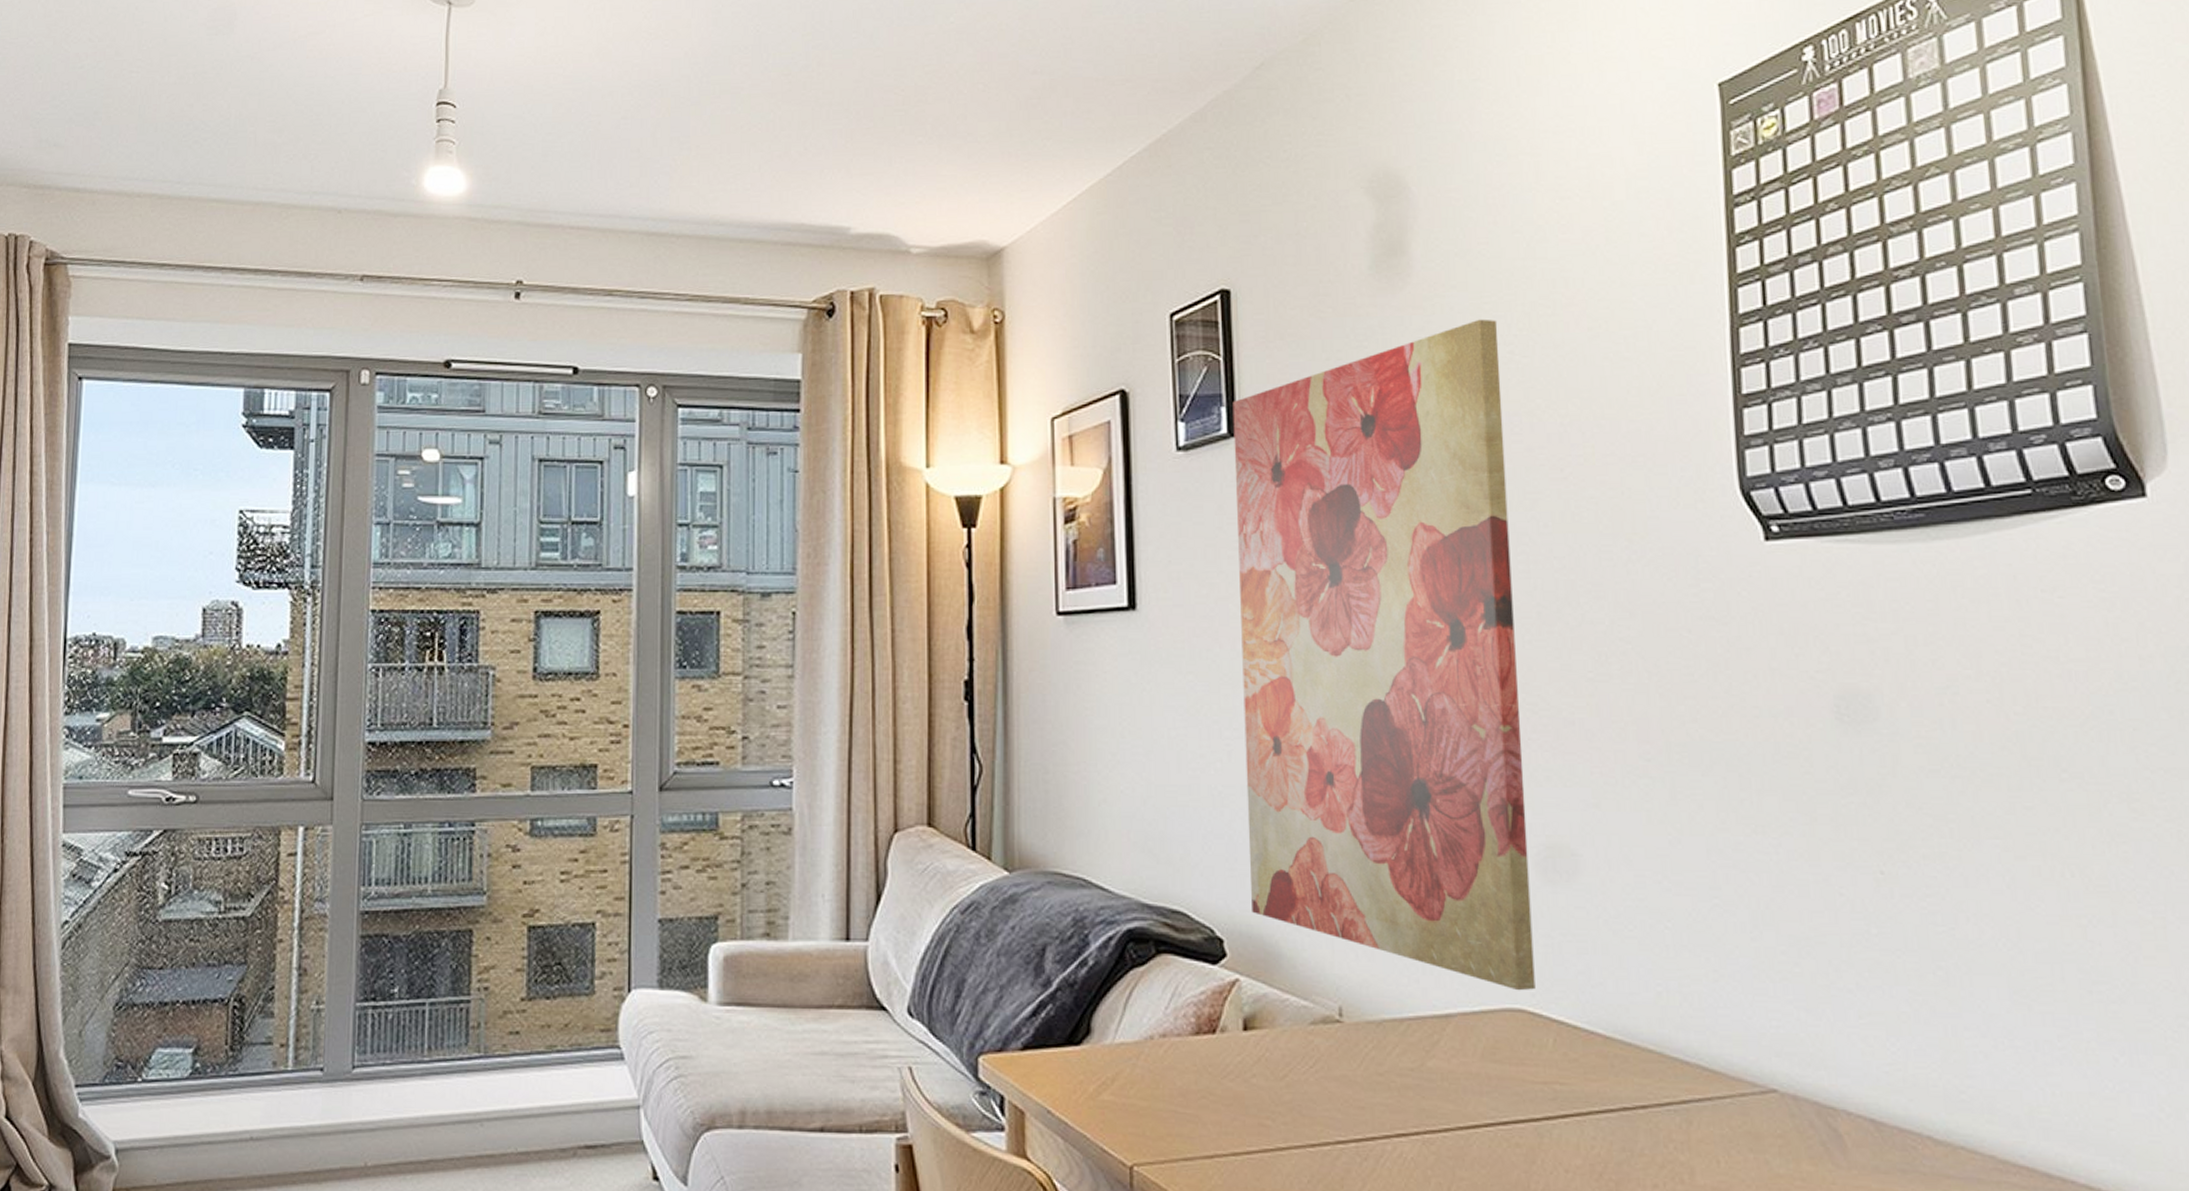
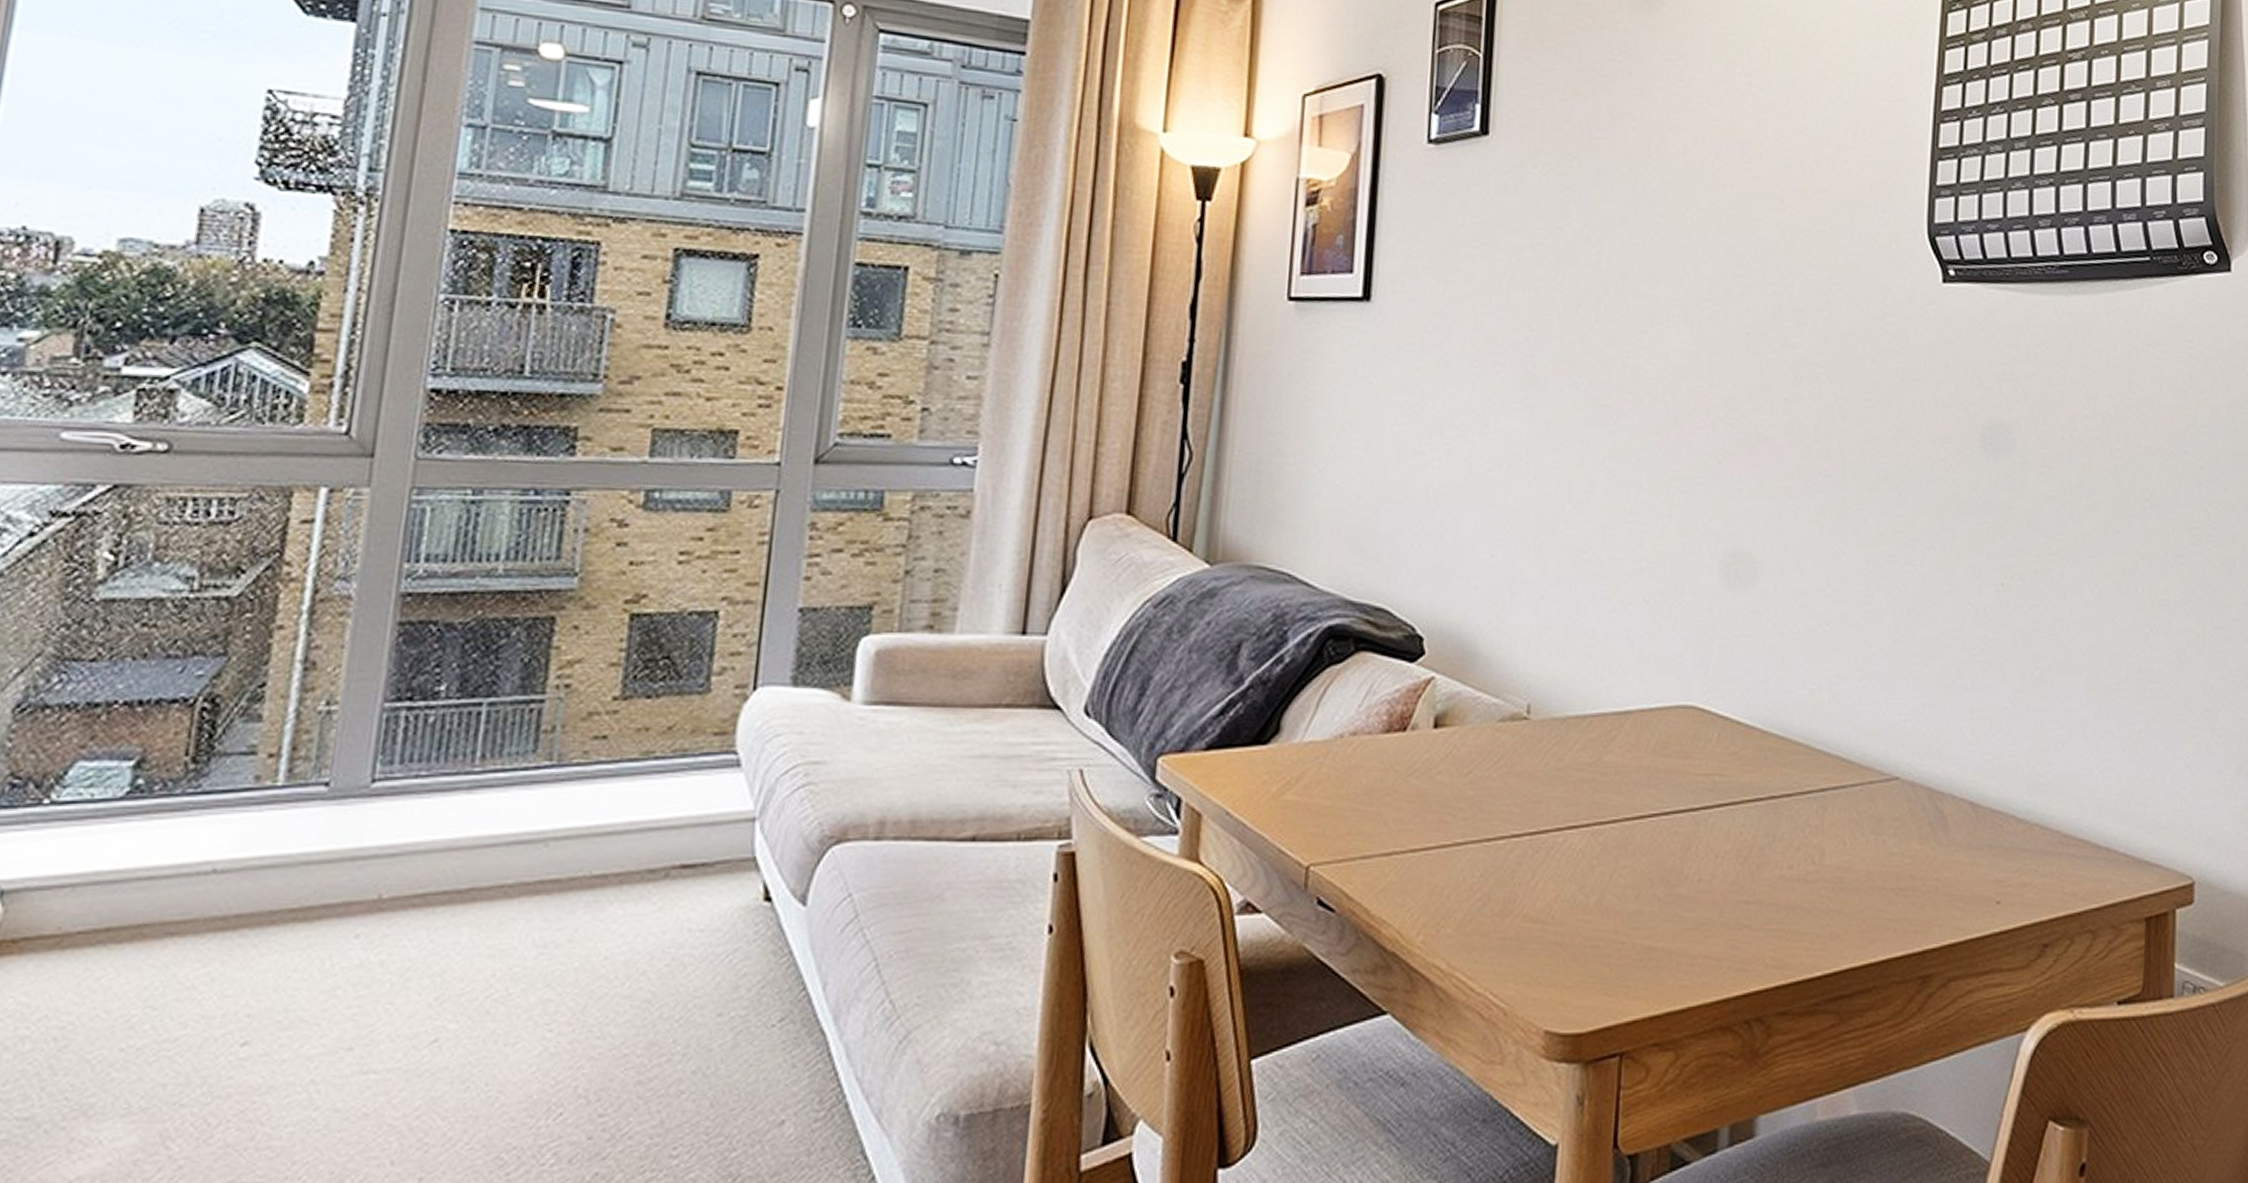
wall art: present [1232,319,1536,991] -> none [1454,48,1741,689]

